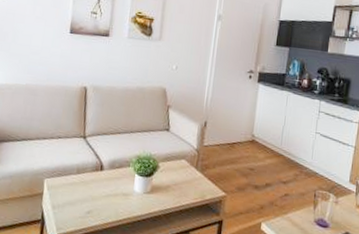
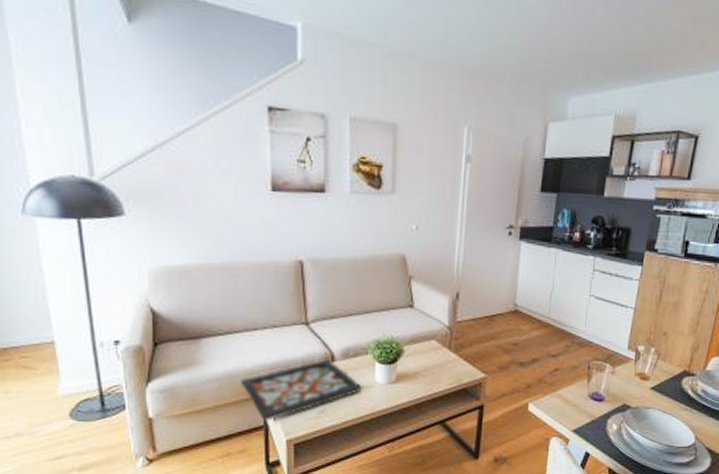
decorative tray: none [27,167,123,216] -> present [240,358,362,421]

